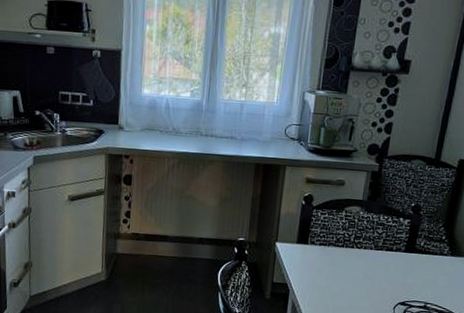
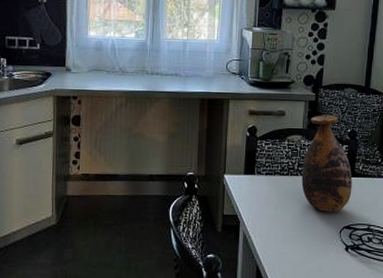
vase: none [357,186,412,288] -> present [301,114,353,212]

